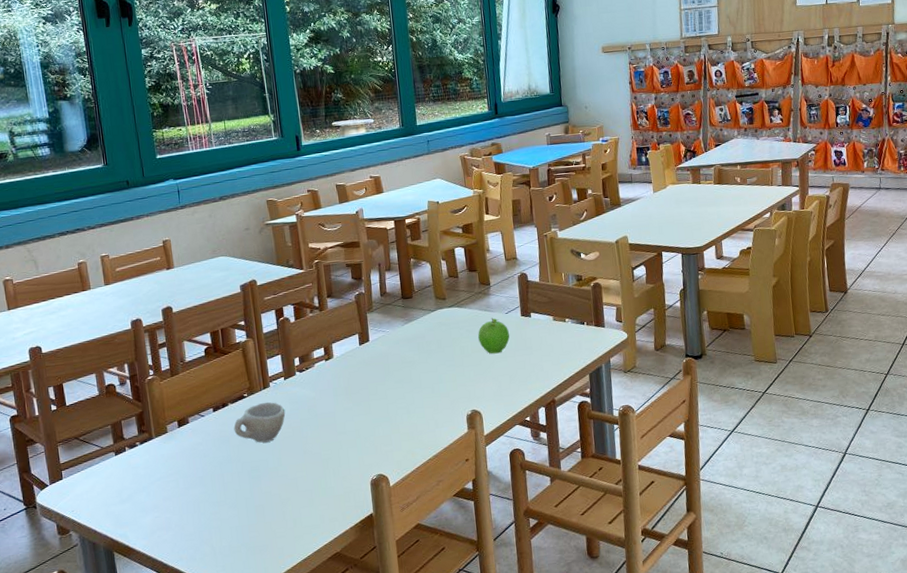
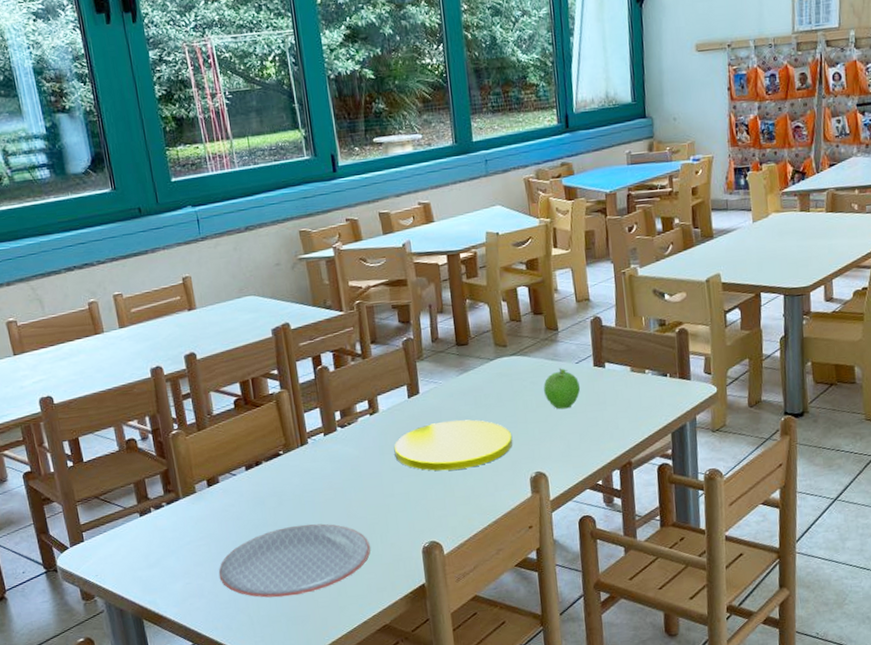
plate: none [185,459,324,529] -> present [218,523,371,598]
cup: present [233,401,286,443] -> none [269,460,326,505]
plate: none [346,364,451,410] -> present [394,419,513,471]

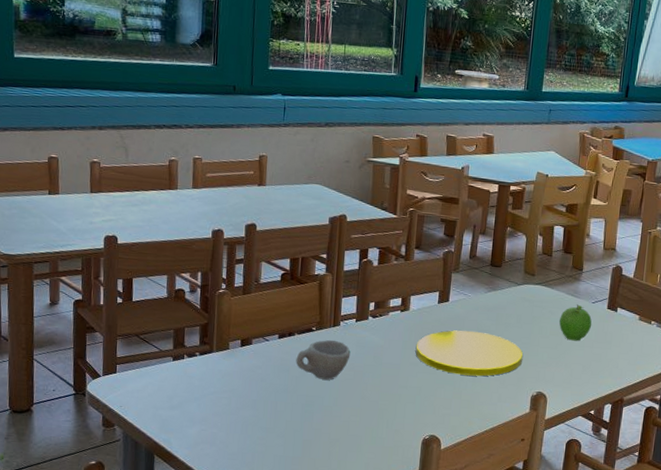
plate: present [218,523,371,598] -> none [233,397,376,460]
cup: none [269,460,326,505] -> present [296,339,351,380]

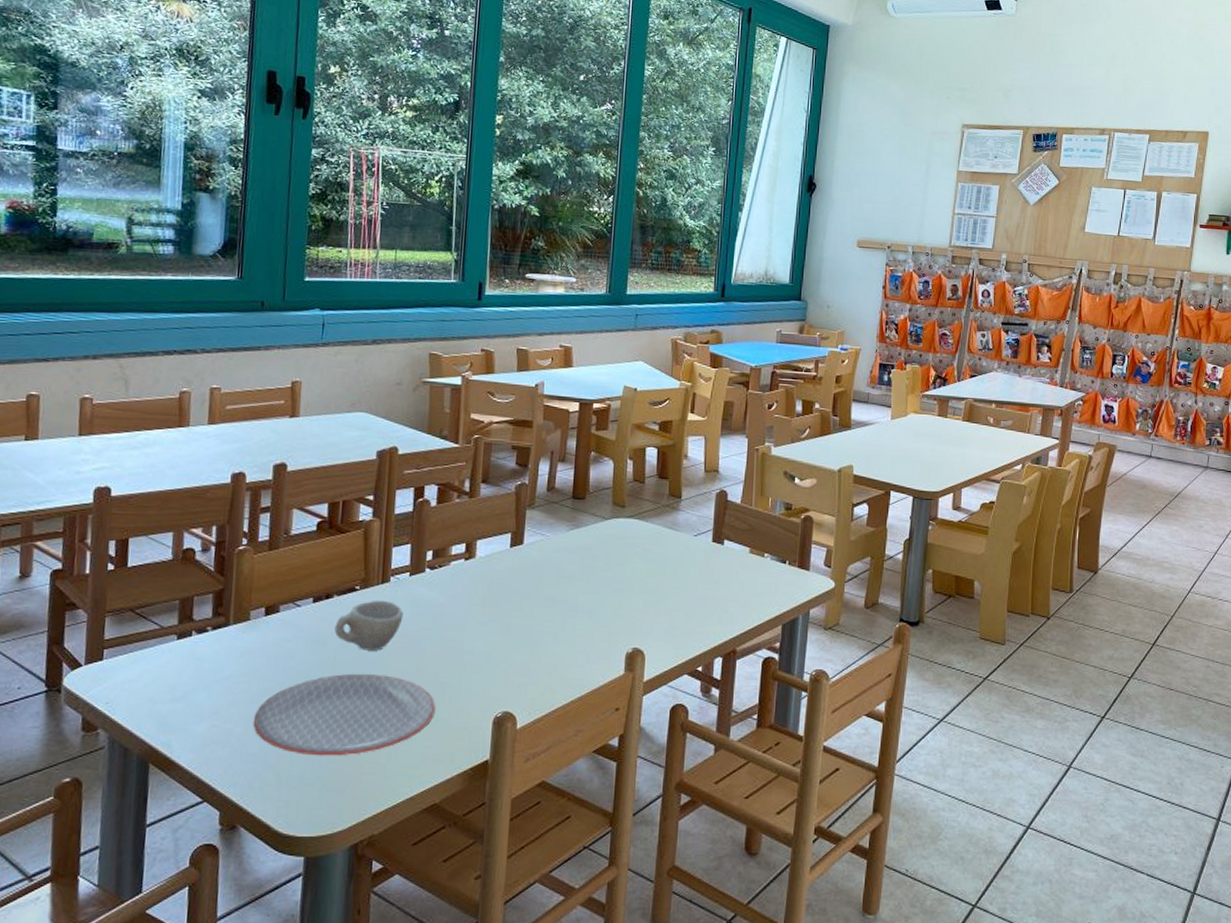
plate: none [233,397,376,460] -> present [253,673,435,756]
plate: present [415,330,524,376] -> none [483,578,615,634]
fruit: present [559,304,592,341] -> none [656,538,695,583]

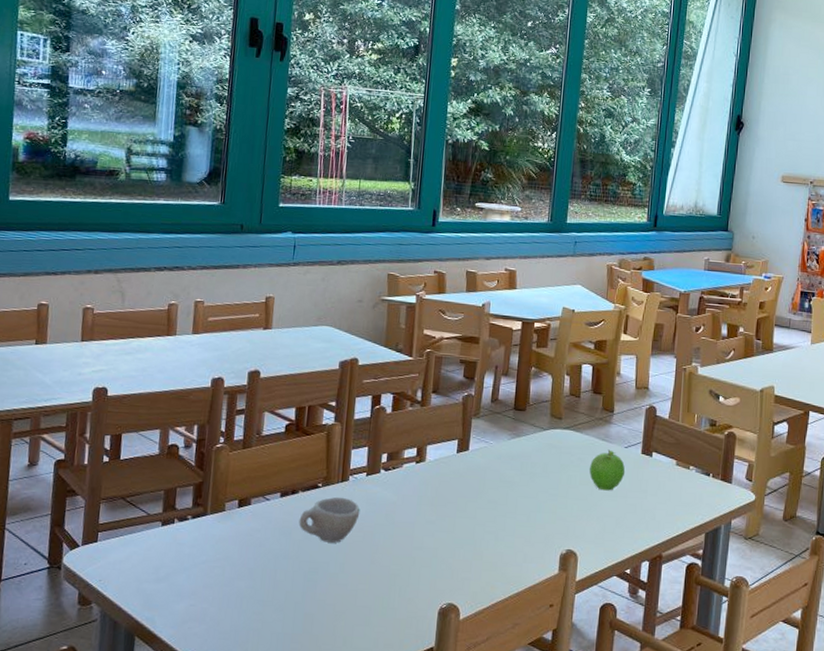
plate: present [253,673,435,756] -> none [225,563,387,638]
fruit: none [656,538,695,583] -> present [589,449,626,491]

